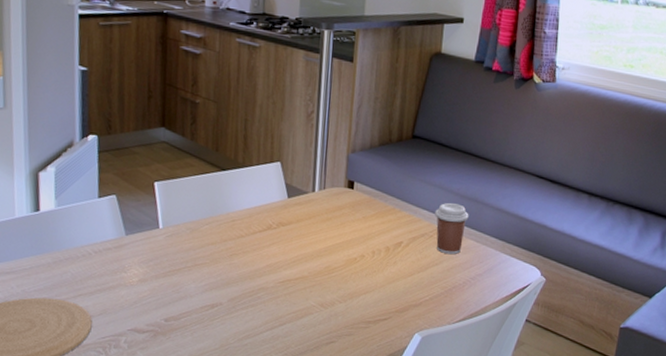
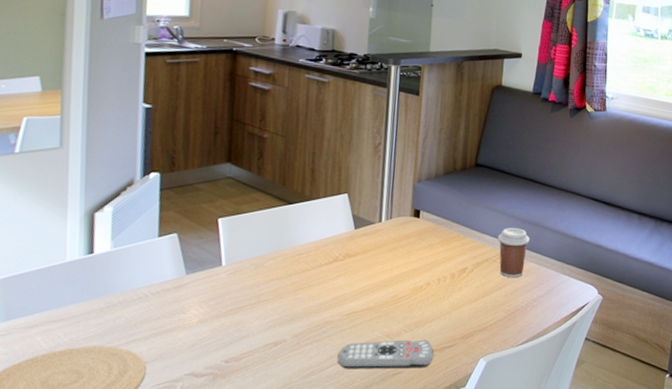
remote control: none [272,309,368,338] -> present [337,339,434,369]

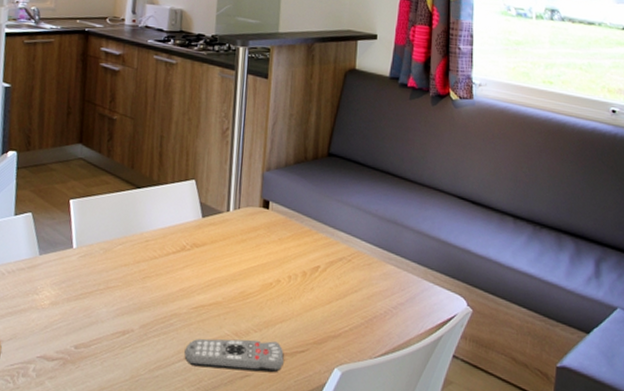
coffee cup: present [498,228,530,278] -> none [353,225,388,281]

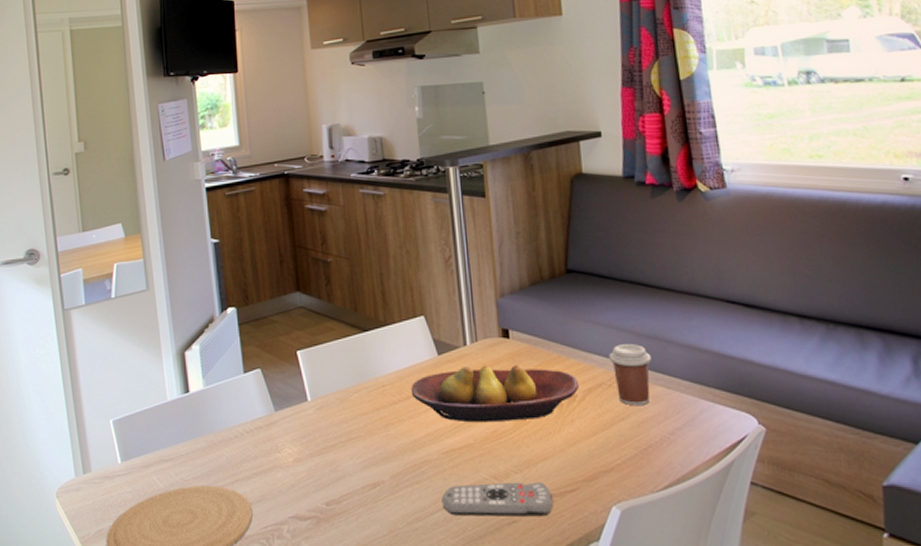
fruit bowl: none [172,230,324,285] -> present [410,364,580,423]
coffee cup: none [353,225,388,281] -> present [609,344,652,406]

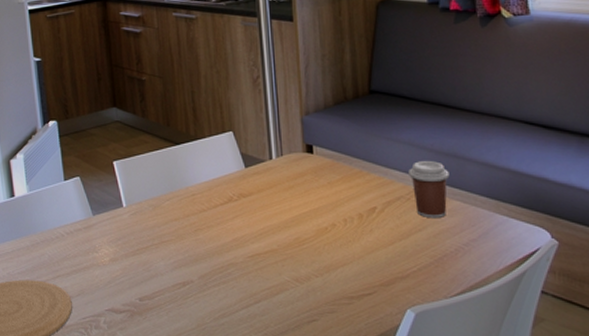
fruit bowl: present [410,364,580,423] -> none [219,178,379,230]
remote control: present [442,482,553,517] -> none [247,284,351,316]

